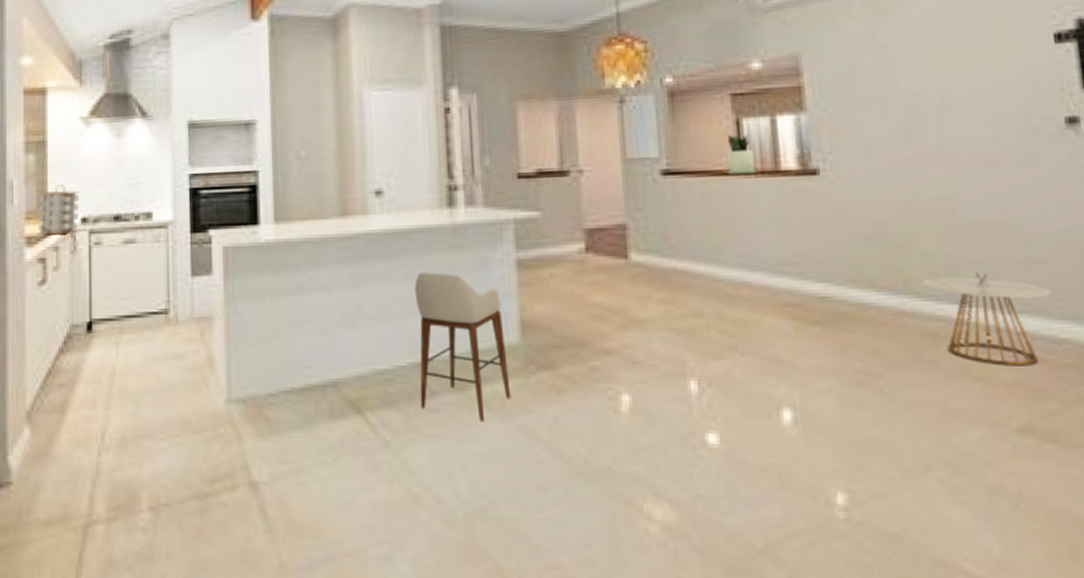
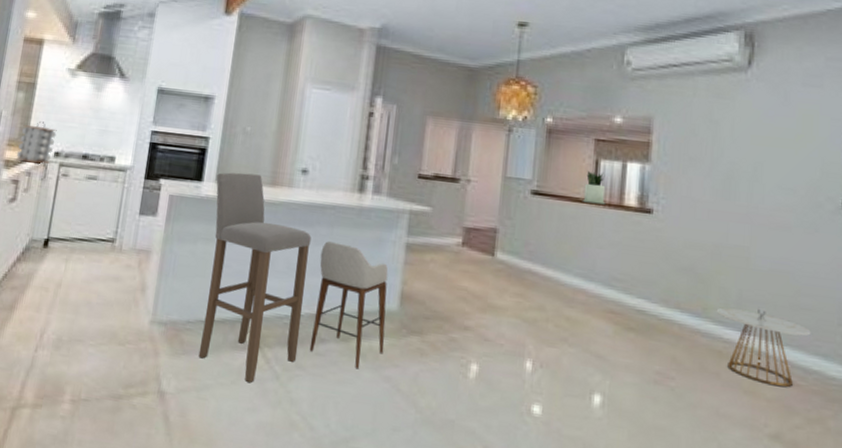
bar stool: none [275,206,407,457] -> present [198,172,311,383]

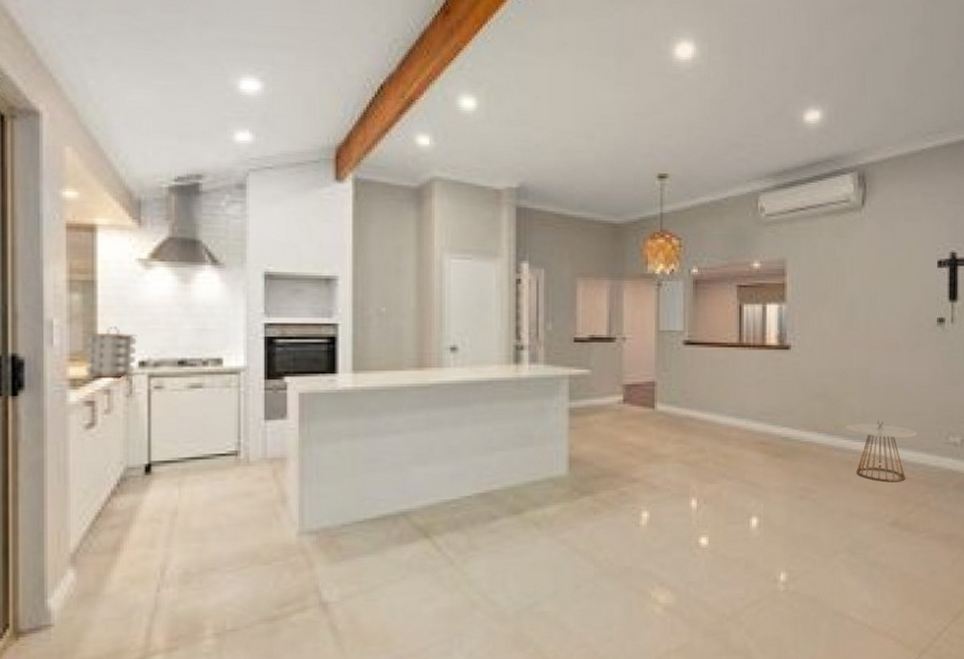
bar stool: present [198,172,311,383] -> none [353,358,470,574]
bar stool: present [309,241,388,369] -> none [482,418,558,538]
planter: present [582,170,606,206] -> none [730,316,751,348]

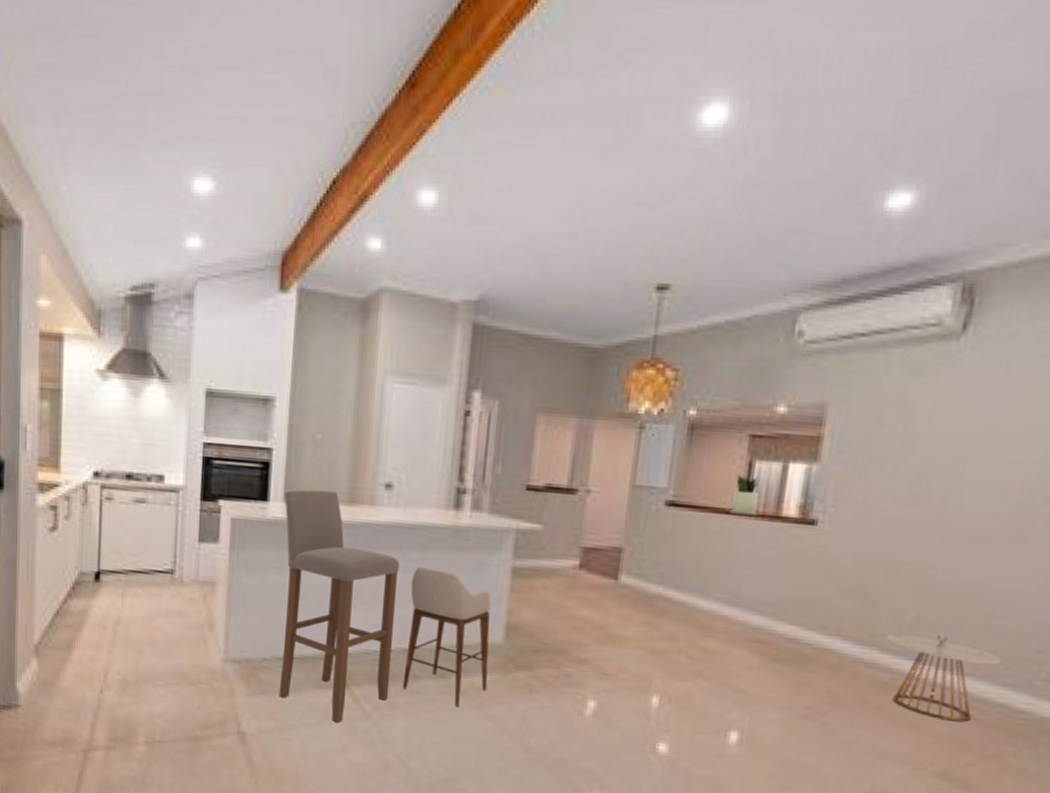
spice rack: present [84,326,137,379] -> none [50,435,93,488]
bar stool: none [353,358,470,574] -> present [279,489,400,723]
bar stool: none [482,418,558,538] -> present [402,567,491,708]
planter: none [730,316,751,348] -> present [728,474,760,517]

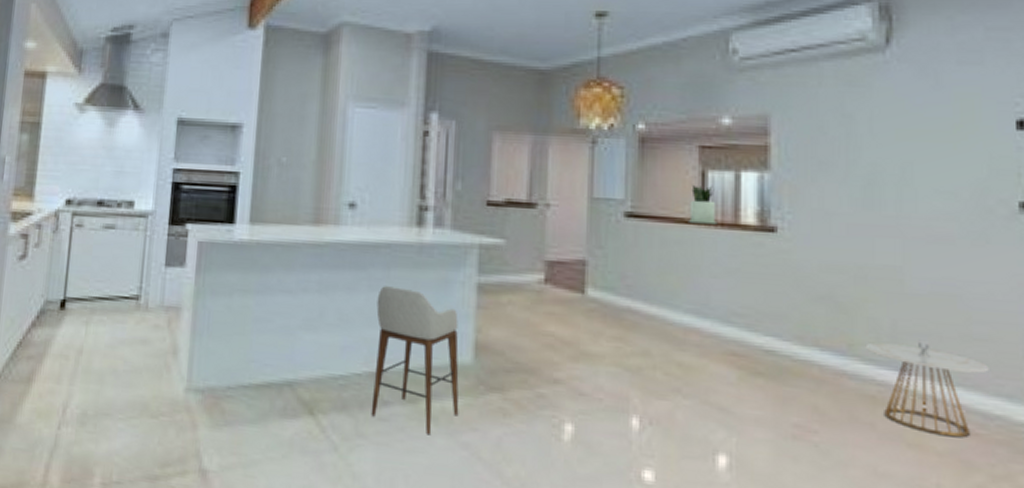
bar stool: present [279,489,400,723] -> none [242,211,365,457]

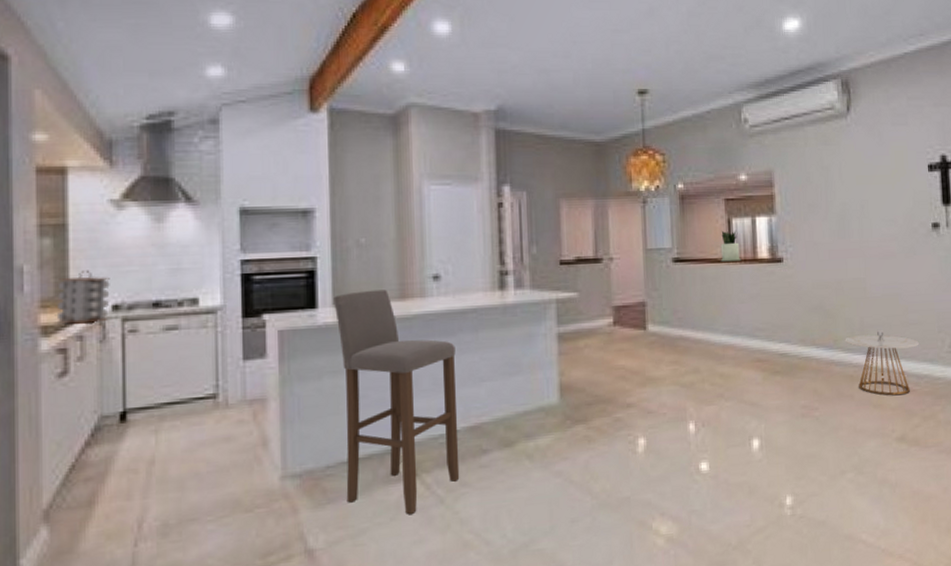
spice rack: none [24,165,67,215] -> present [56,270,110,324]
bar stool: none [242,211,365,457] -> present [333,289,460,515]
bar stool: present [371,286,459,436] -> none [468,347,551,472]

